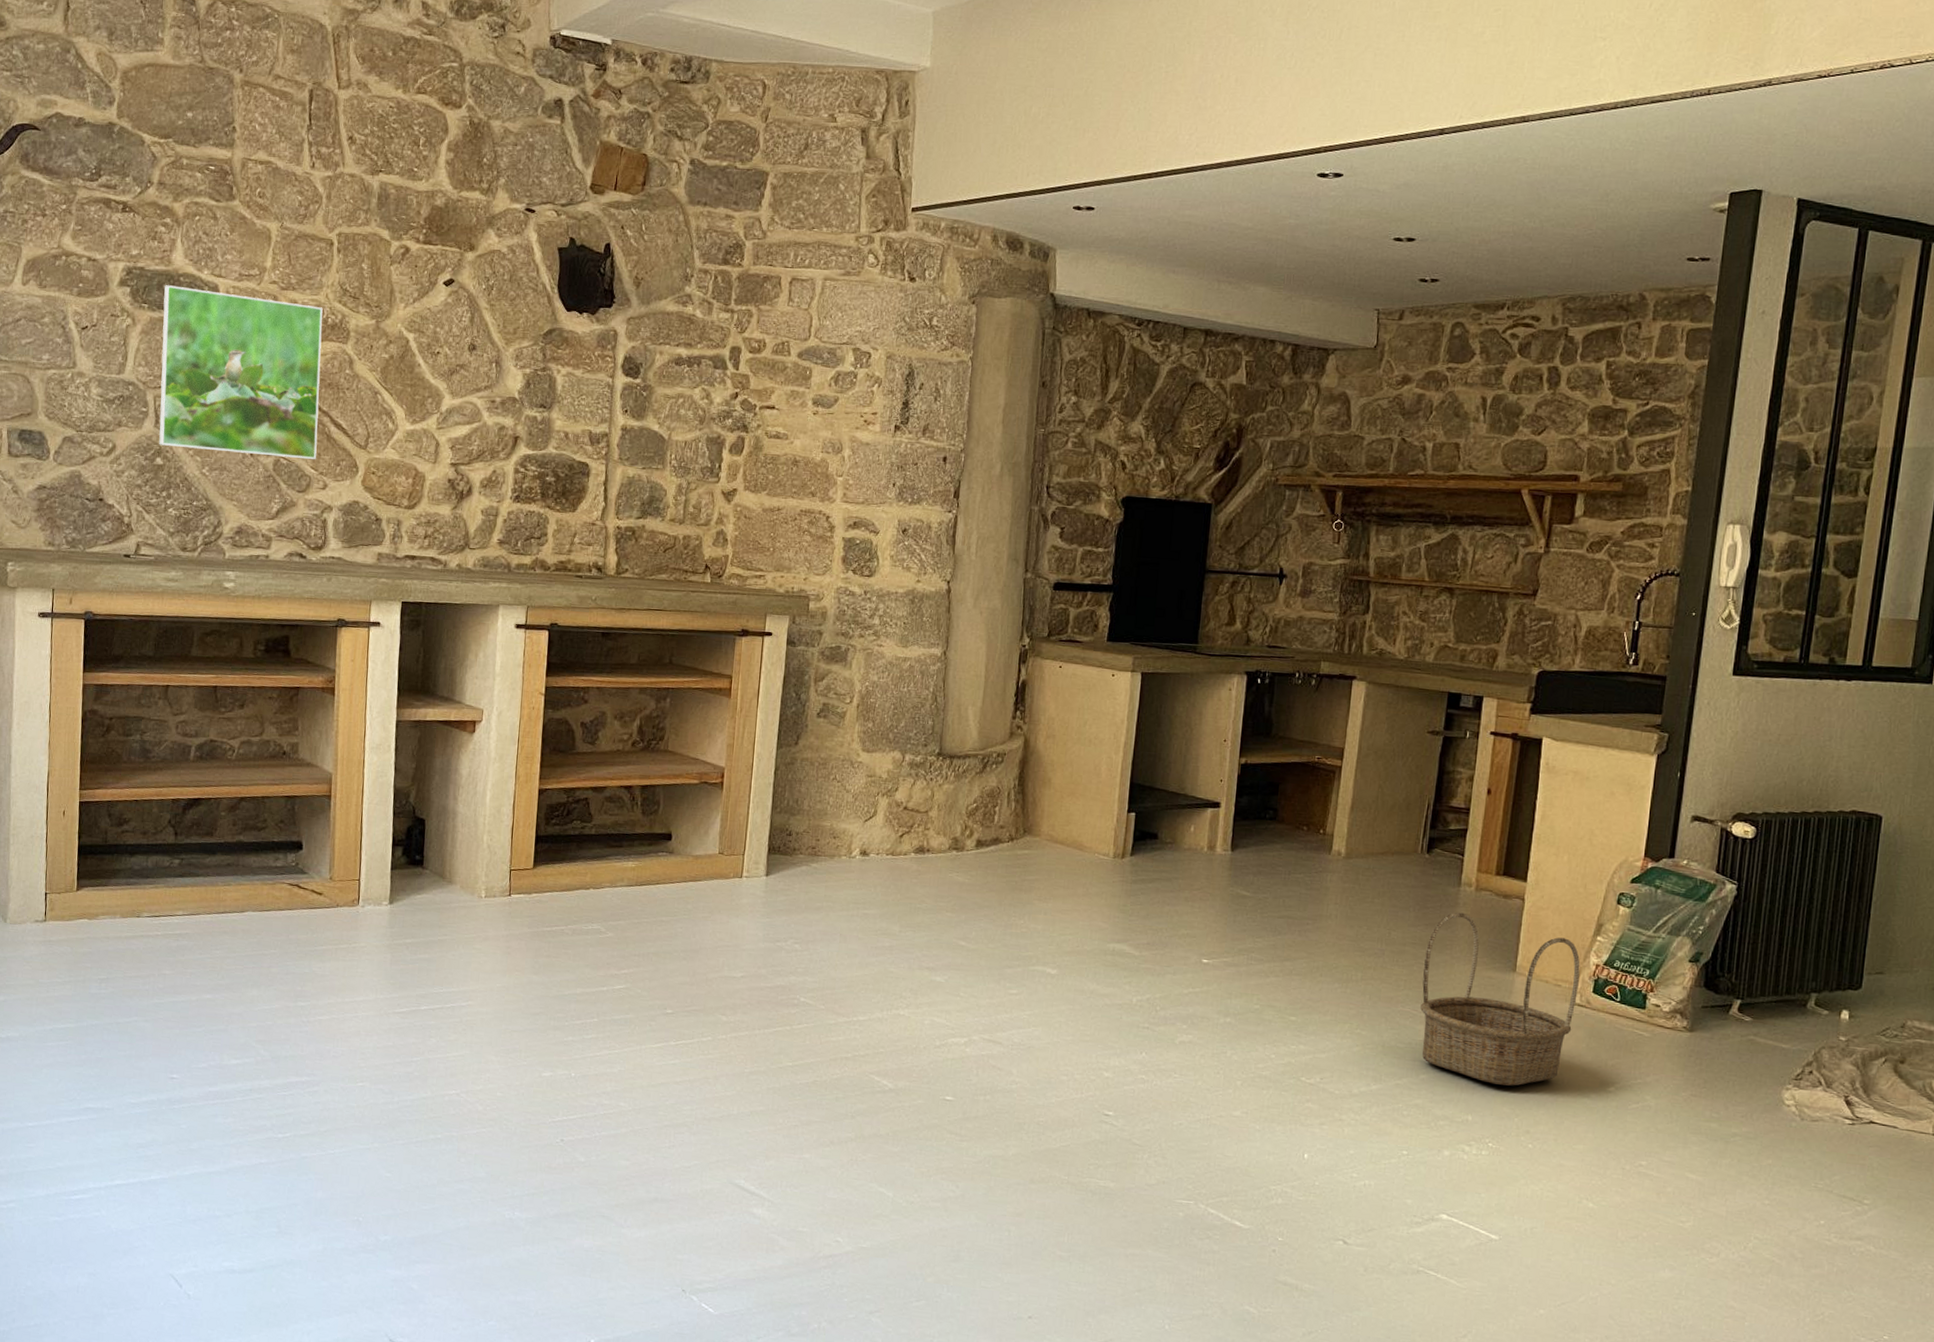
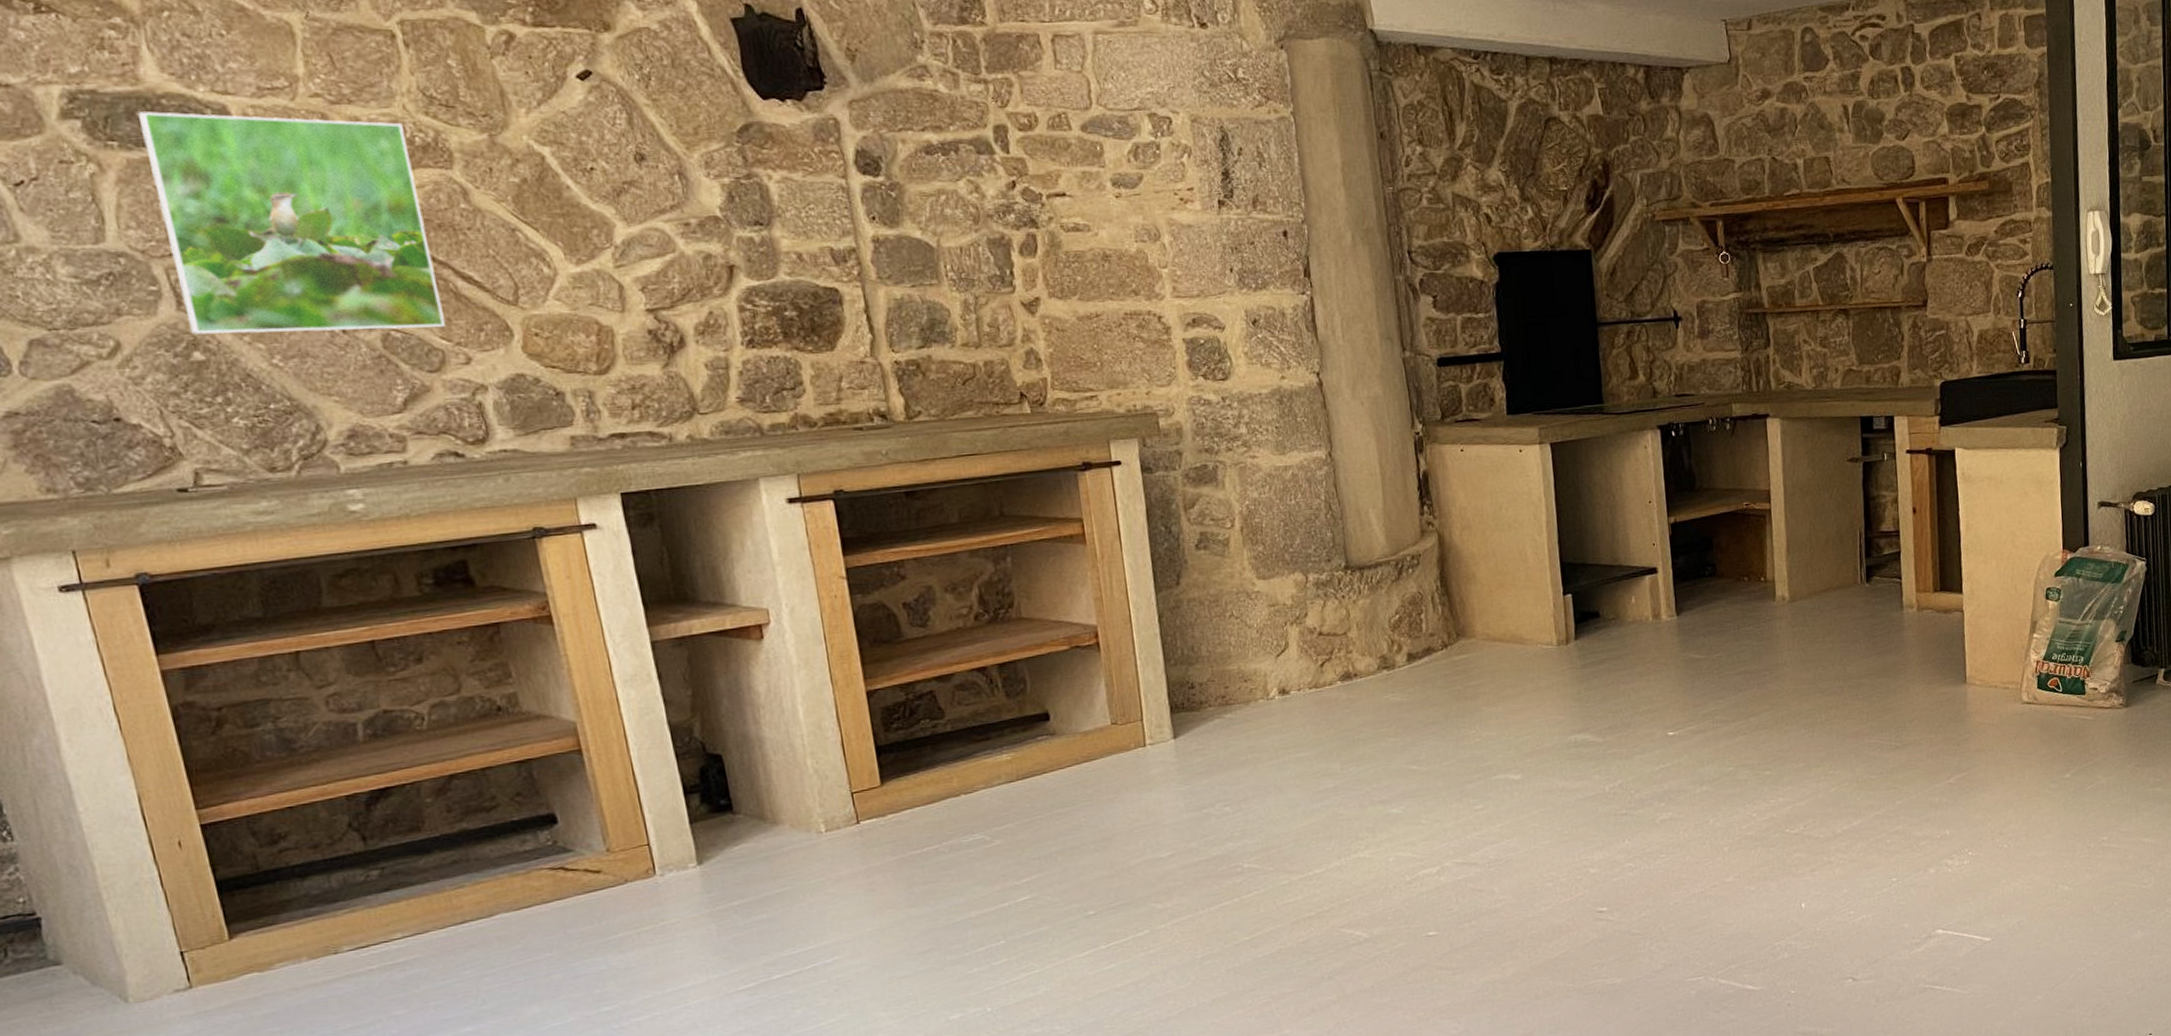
basket: present [1420,912,1580,1086] -> none [1881,635,2025,795]

